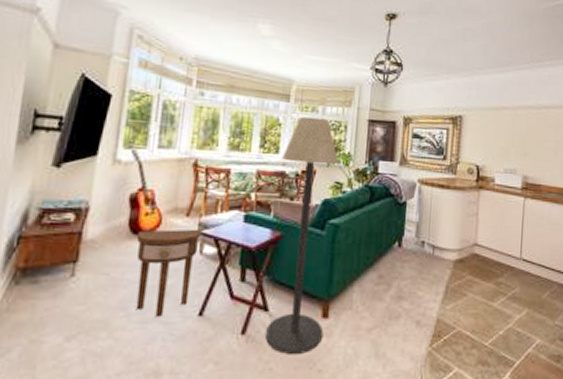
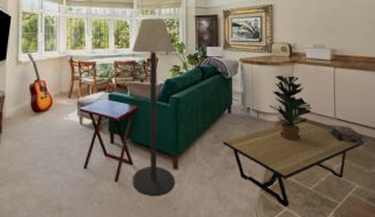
side table: present [135,229,203,318] -> none [37,107,81,170]
coffee table: none [389,259,550,367] -> present [223,120,364,207]
potted plant: none [447,203,496,284] -> present [269,76,312,141]
decorative box: none [511,265,549,290] -> present [328,124,363,144]

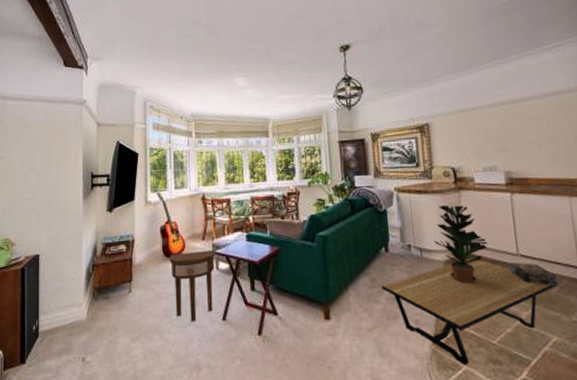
side table: none [37,107,81,170] -> present [169,249,216,322]
floor lamp: present [131,18,176,196] -> none [269,146,328,352]

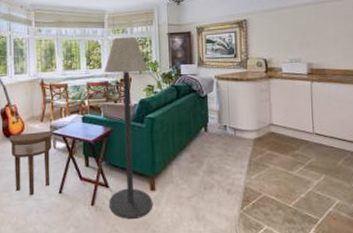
floor lamp: none [269,146,328,352] -> present [104,37,153,219]
coffee table: present [382,258,559,365] -> none [201,137,344,225]
potted plant: present [434,205,488,283] -> none [246,91,290,158]
decorative box: present [509,261,557,285] -> none [306,139,342,158]

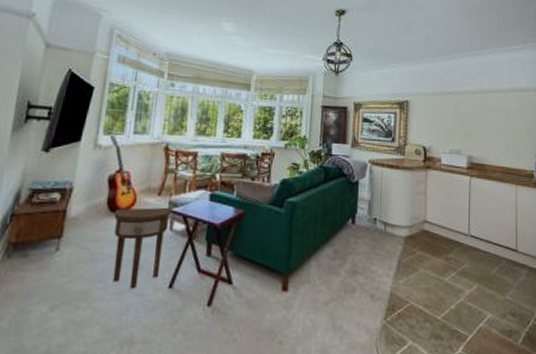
floor lamp: present [104,37,153,219] -> none [230,103,295,325]

